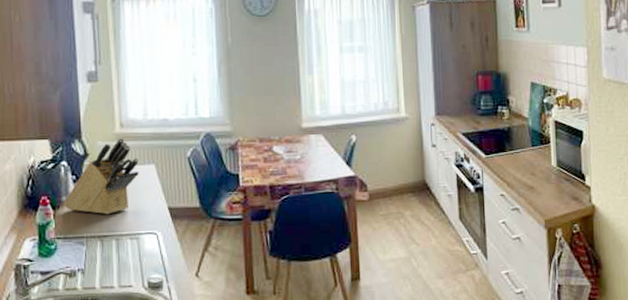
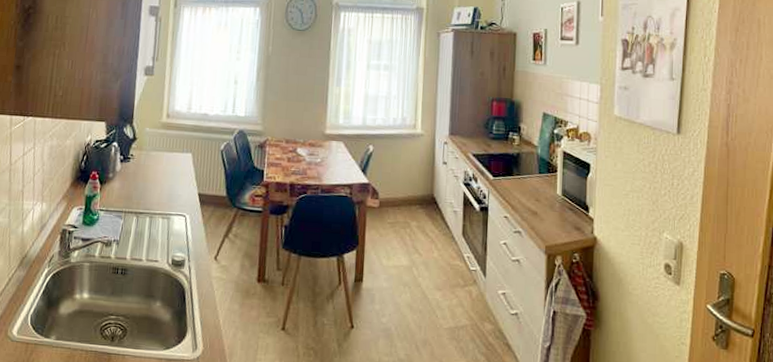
knife block: present [63,138,139,215] -> none [109,127,178,194]

